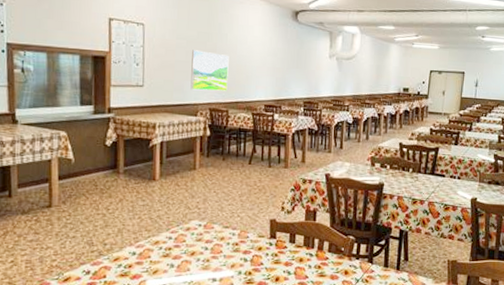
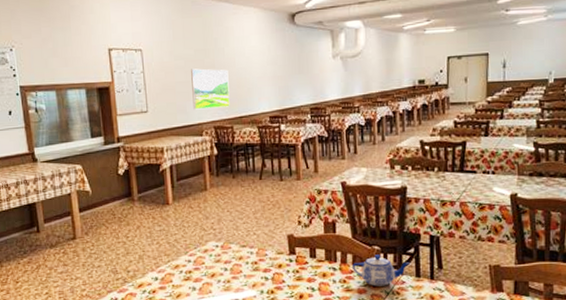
teapot: none [328,244,380,274] -> present [352,254,410,286]

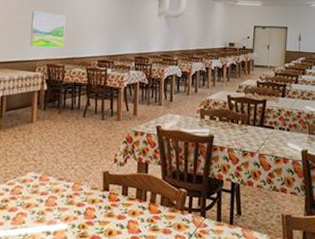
teapot: present [352,254,410,286] -> none [160,197,212,228]

